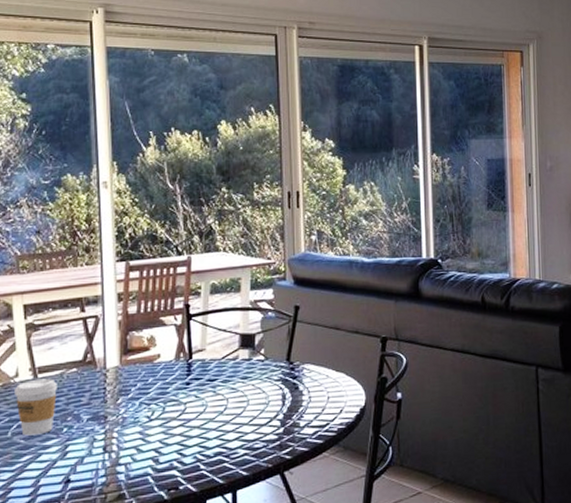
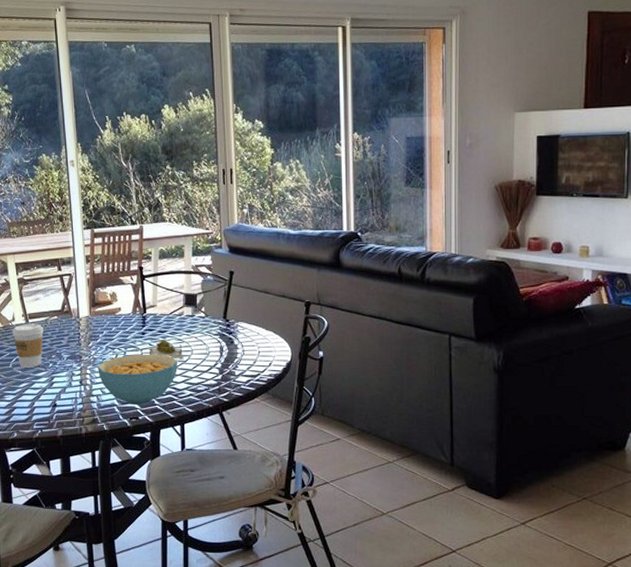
cereal bowl: none [128,407,230,473] -> present [98,354,177,406]
succulent plant: none [195,390,238,413] -> present [149,340,184,360]

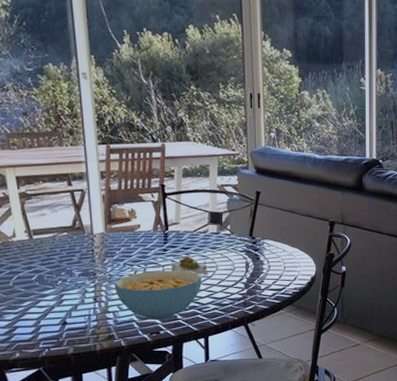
coffee cup: present [12,323,44,368] -> none [13,239,51,286]

